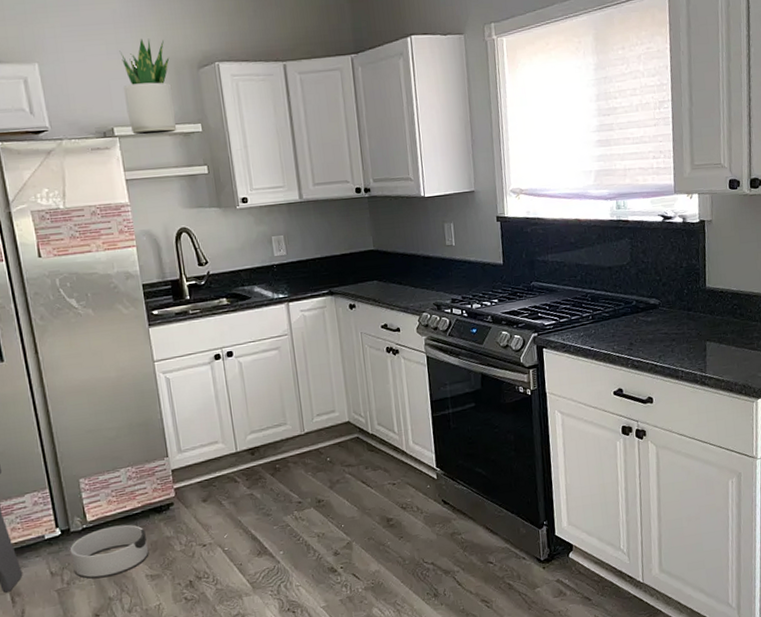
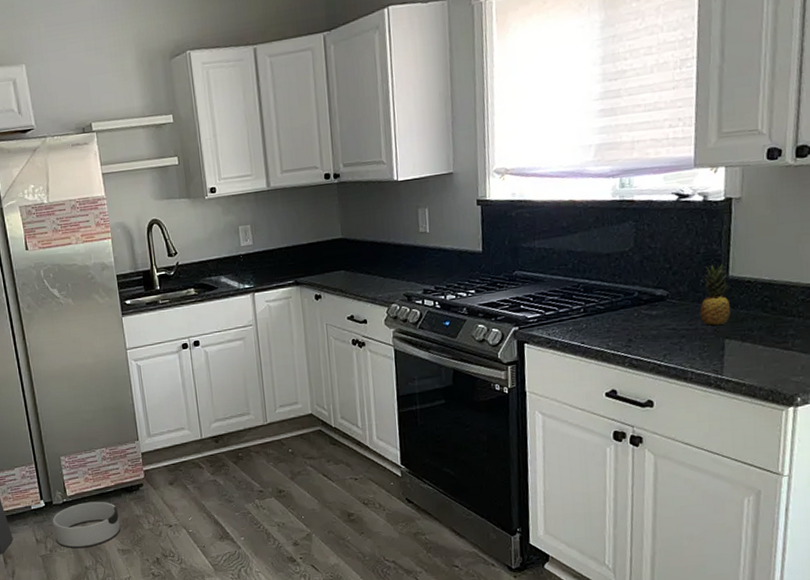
planter: present [119,38,177,135] -> none [97,32,150,129]
fruit: none [685,277,709,331] -> present [700,264,730,326]

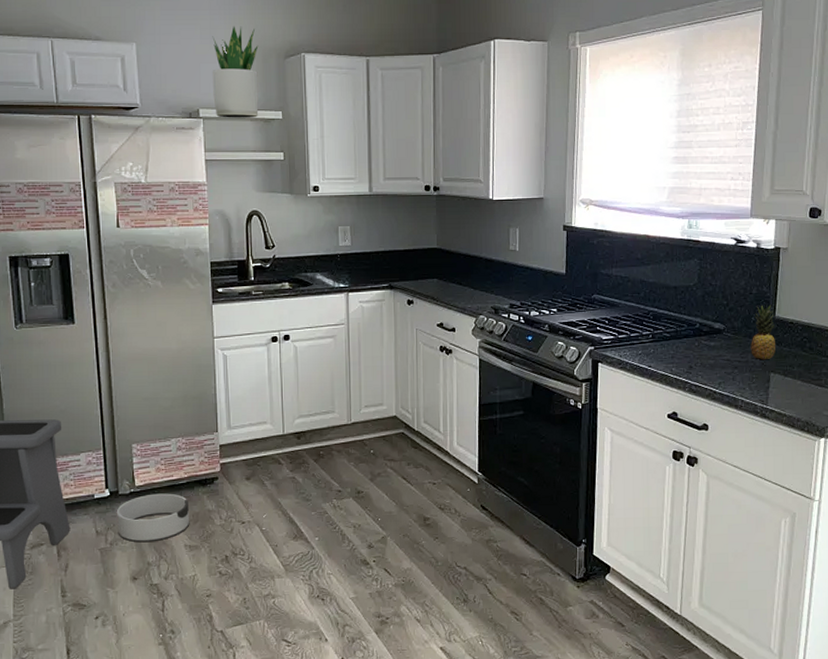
planter: none [97,32,150,129] -> present [212,26,259,118]

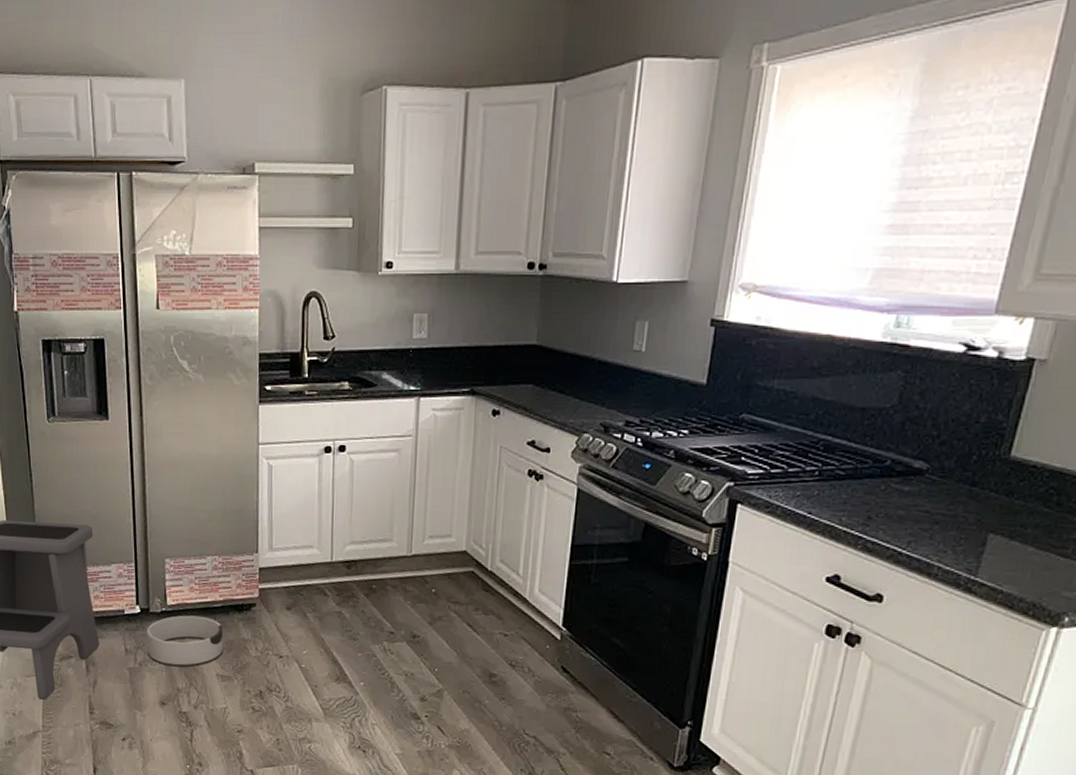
planter: present [212,26,259,118] -> none [272,52,330,174]
fruit: present [751,306,775,360] -> none [963,440,1009,516]

